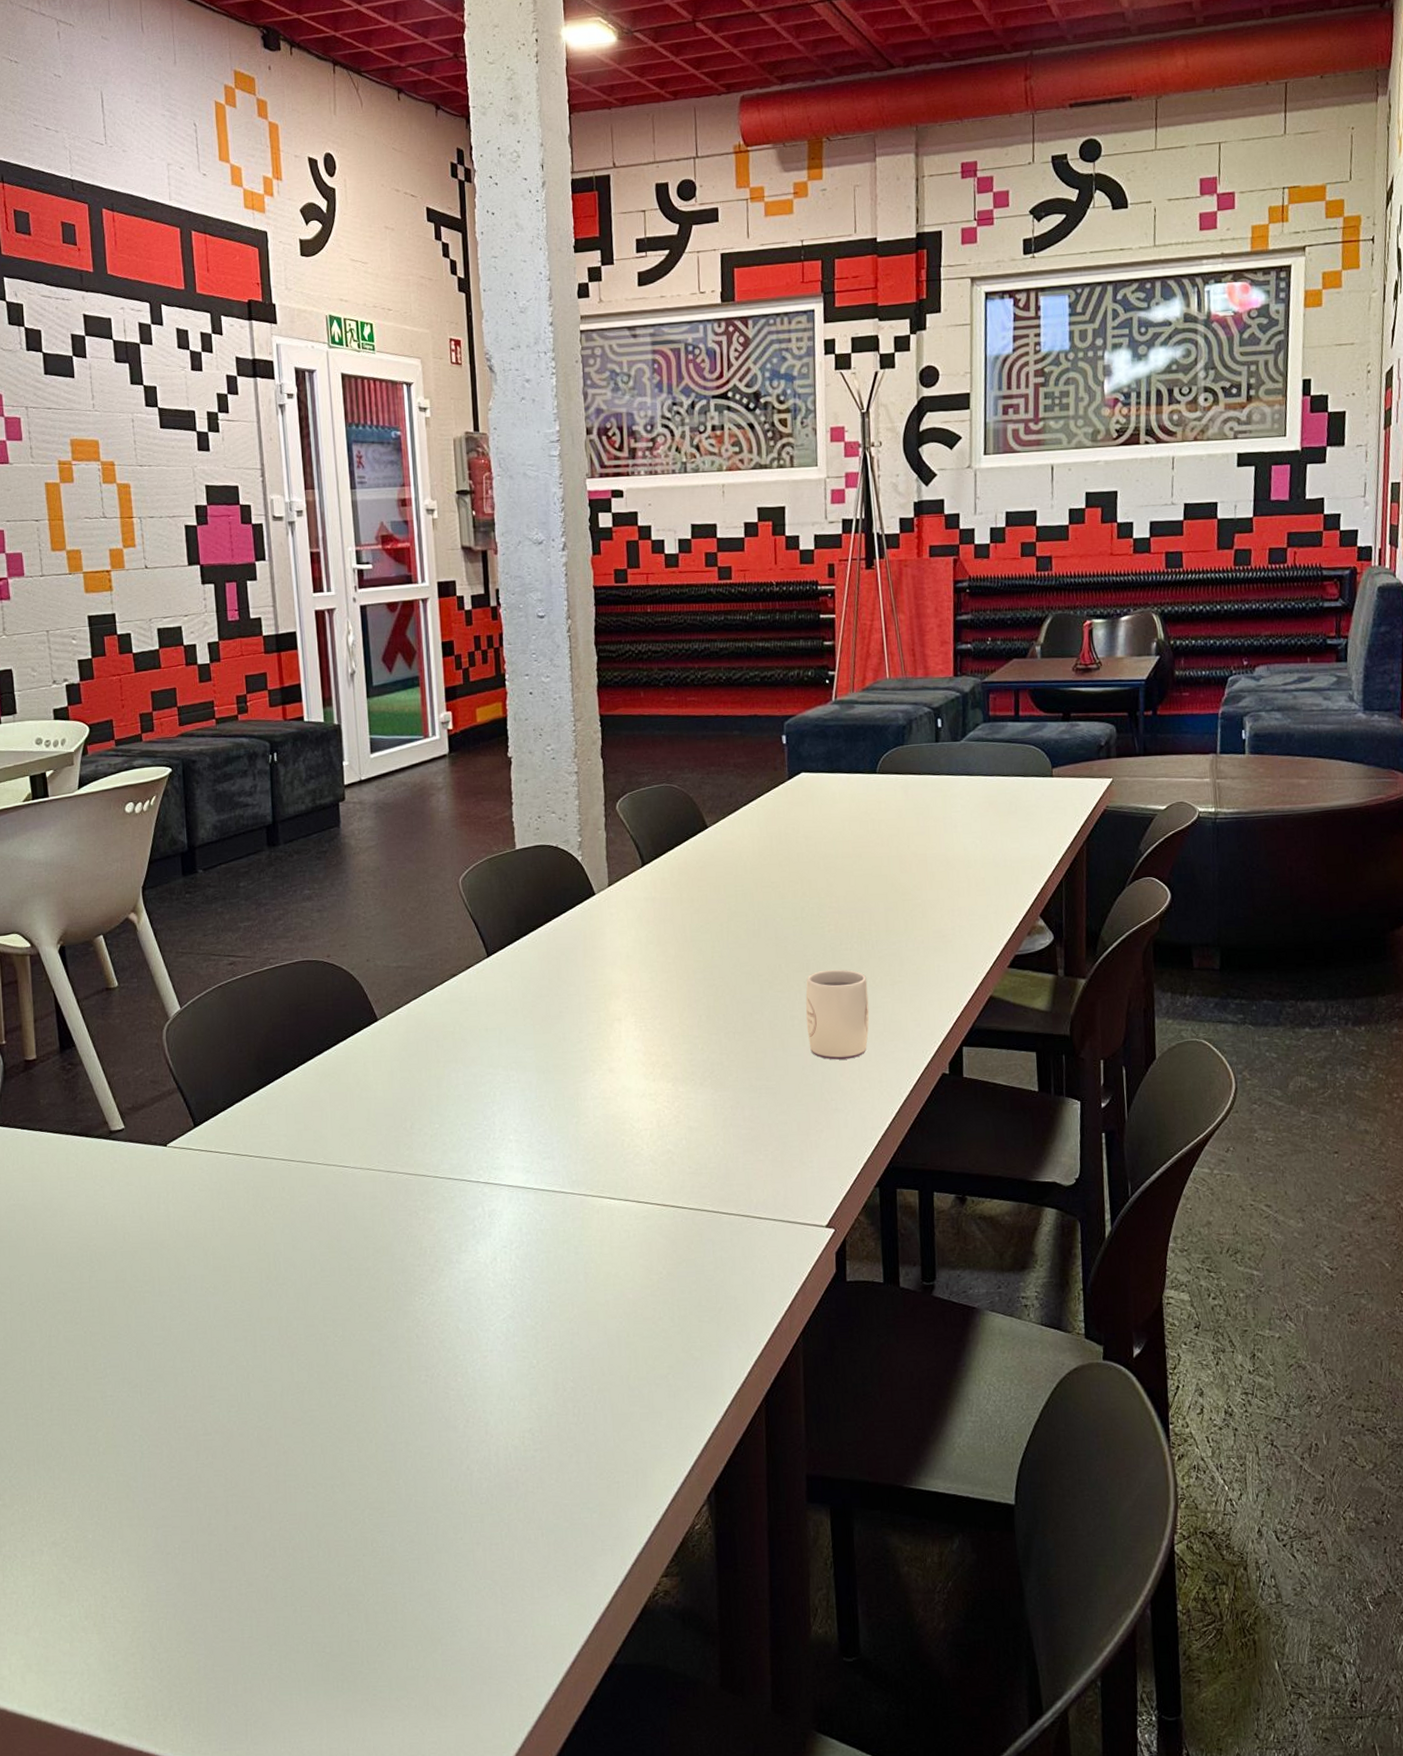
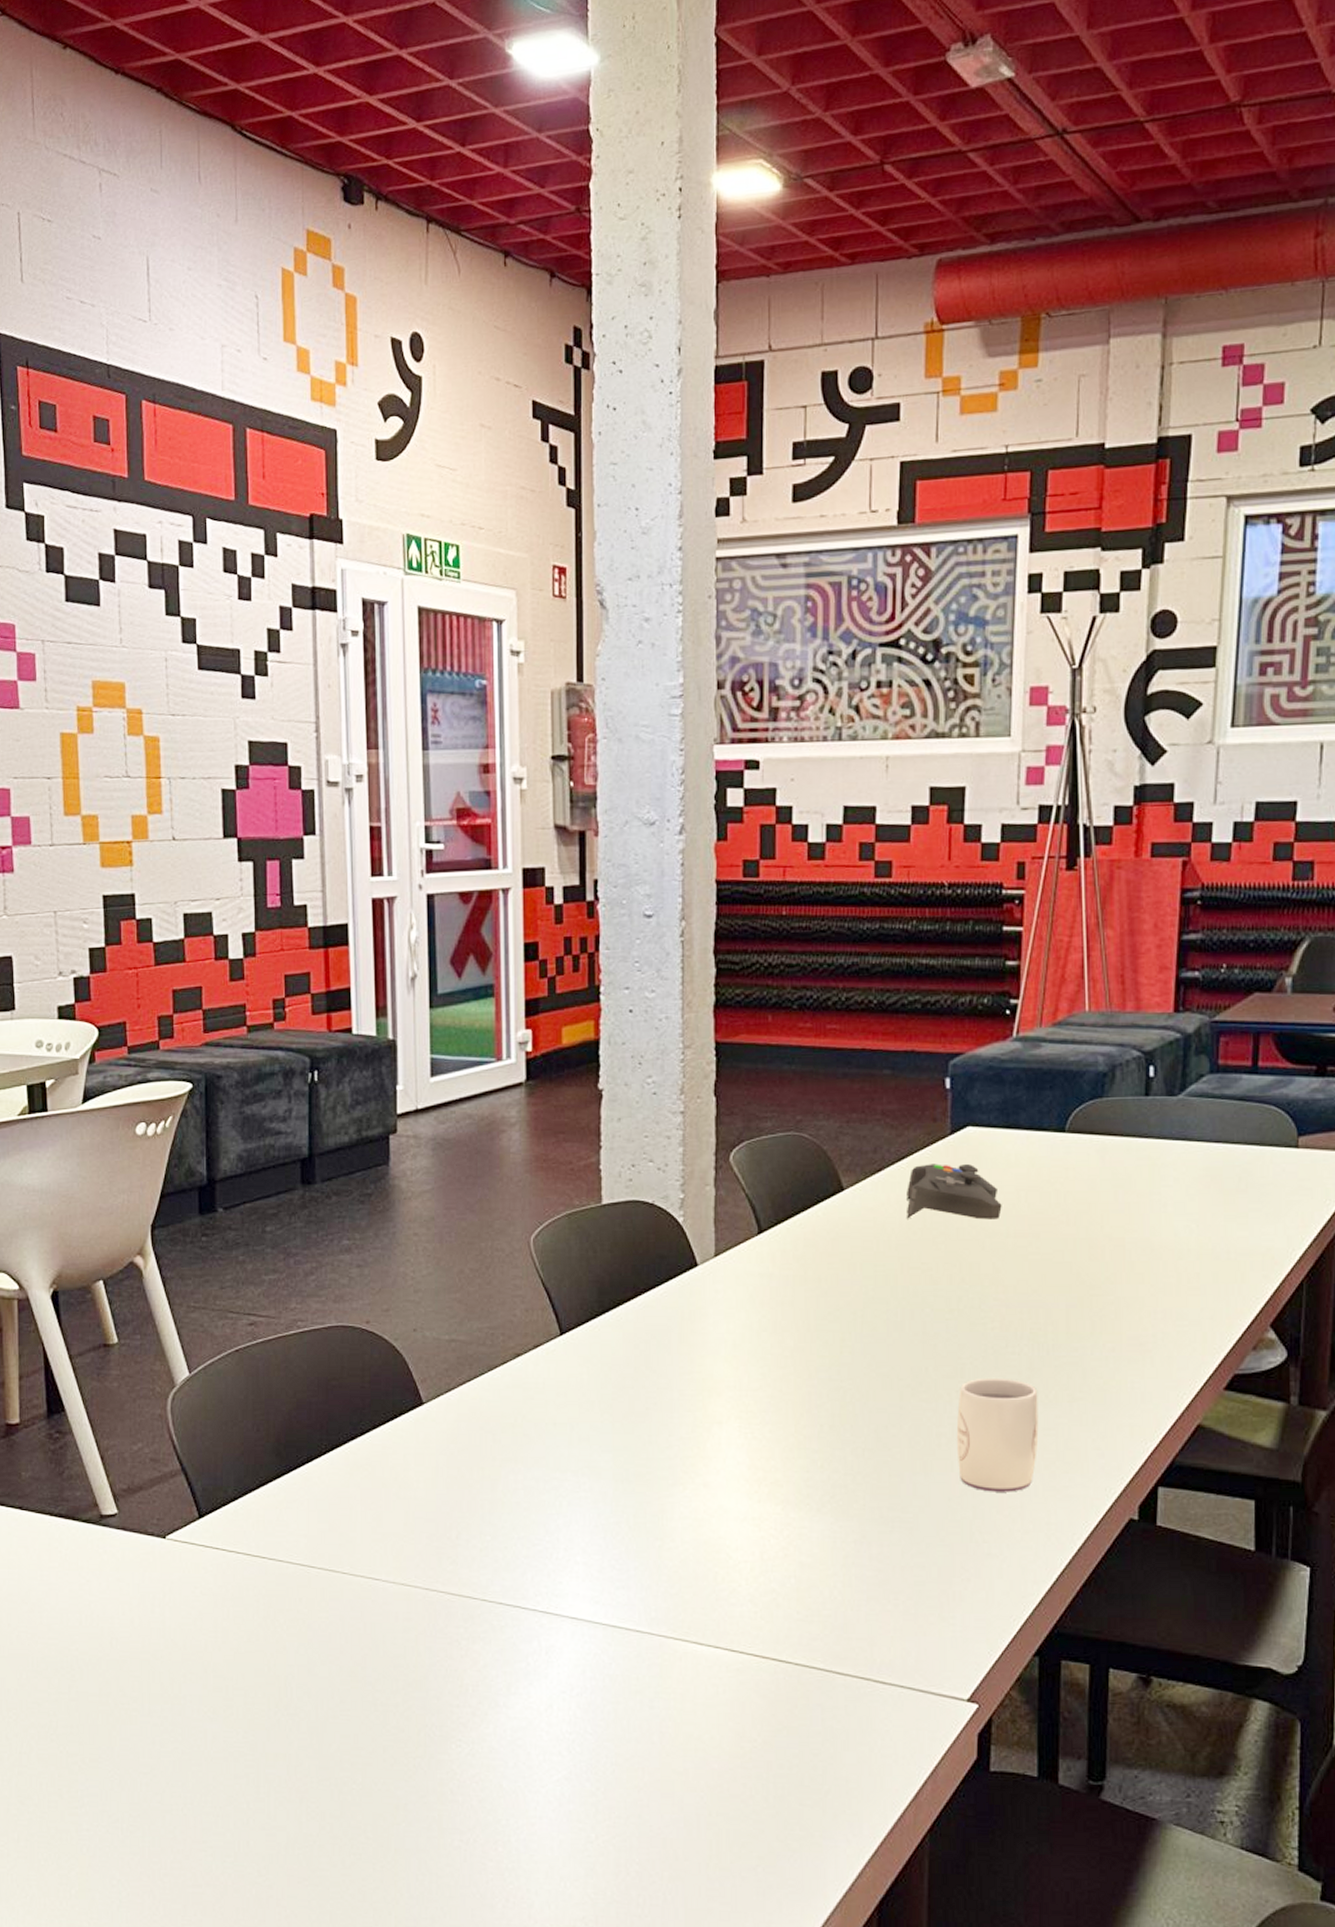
control: none [757,802,831,848] -> present [907,1164,1002,1220]

